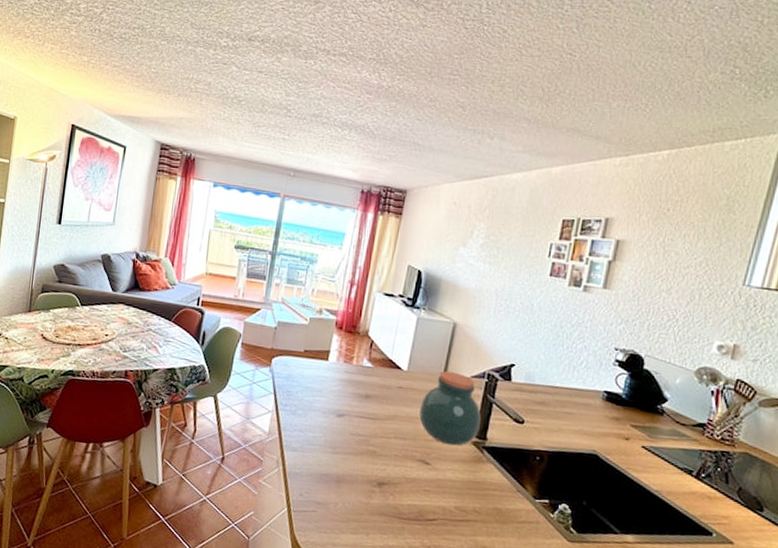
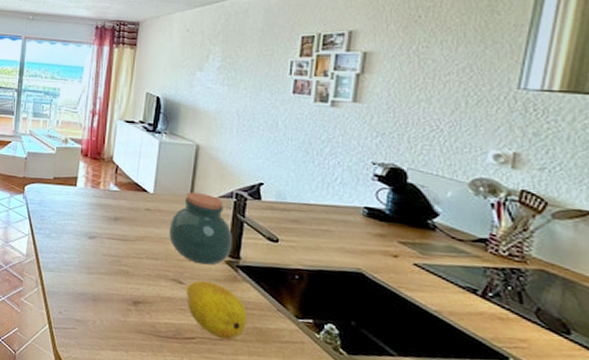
fruit: none [432,461,489,521] -> present [187,280,248,340]

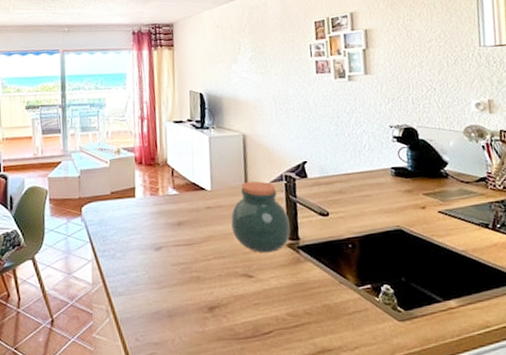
fruit: present [187,280,248,340] -> none [257,269,317,326]

